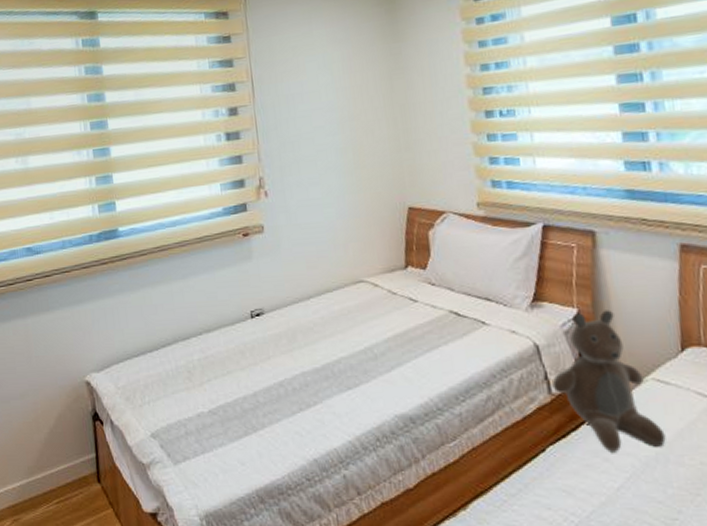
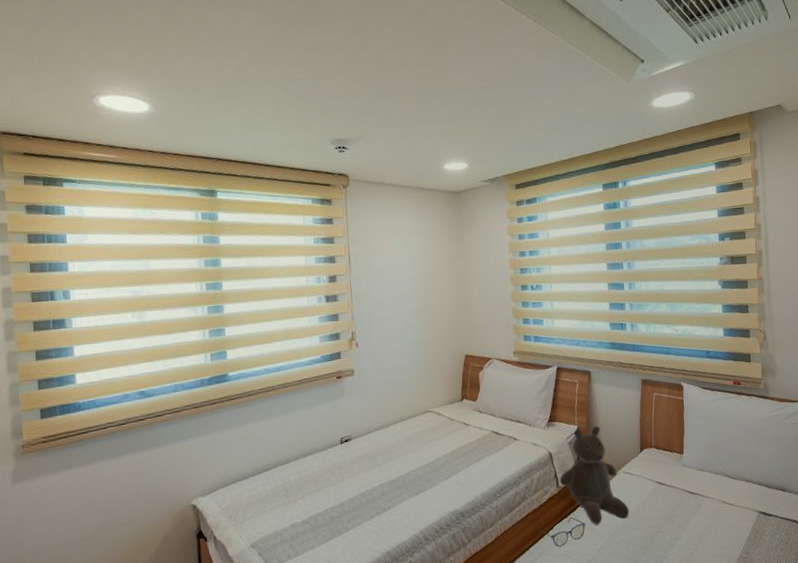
glasses: none [521,439,595,477] -> present [537,517,585,547]

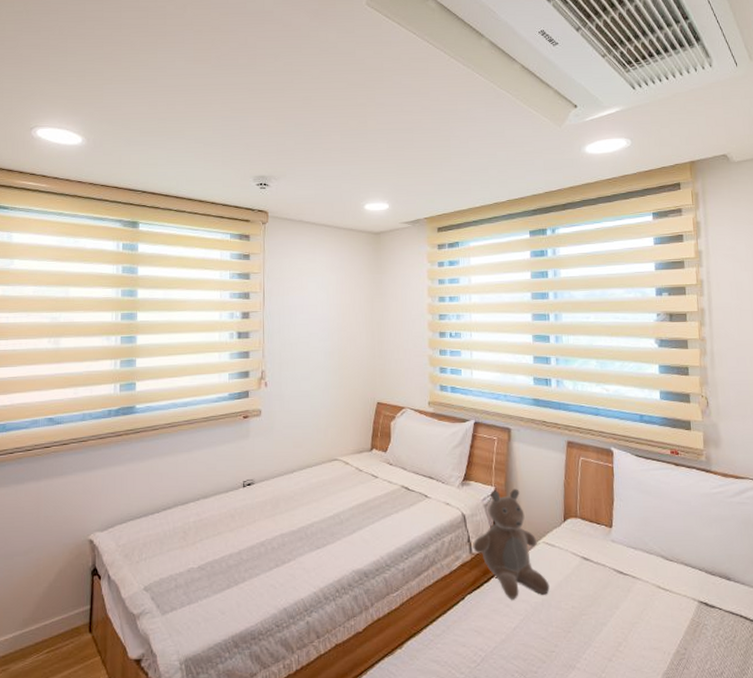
glasses: present [537,517,585,547] -> none [446,589,500,620]

